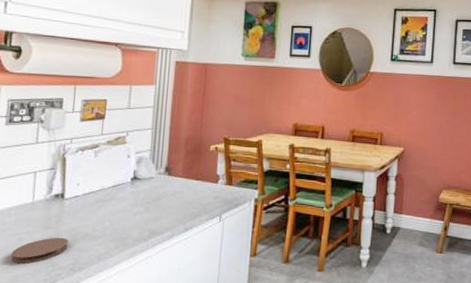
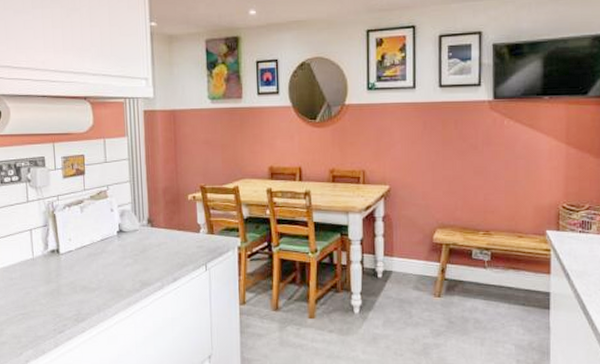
coaster: present [10,237,69,264] -> none [21,290,70,315]

